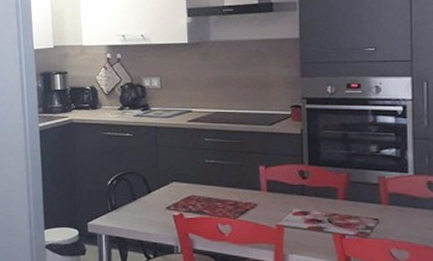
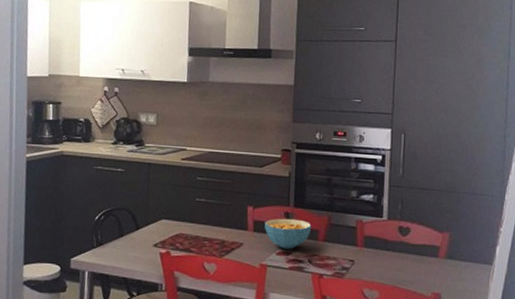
cereal bowl: none [279,177,329,209] -> present [265,218,312,250]

